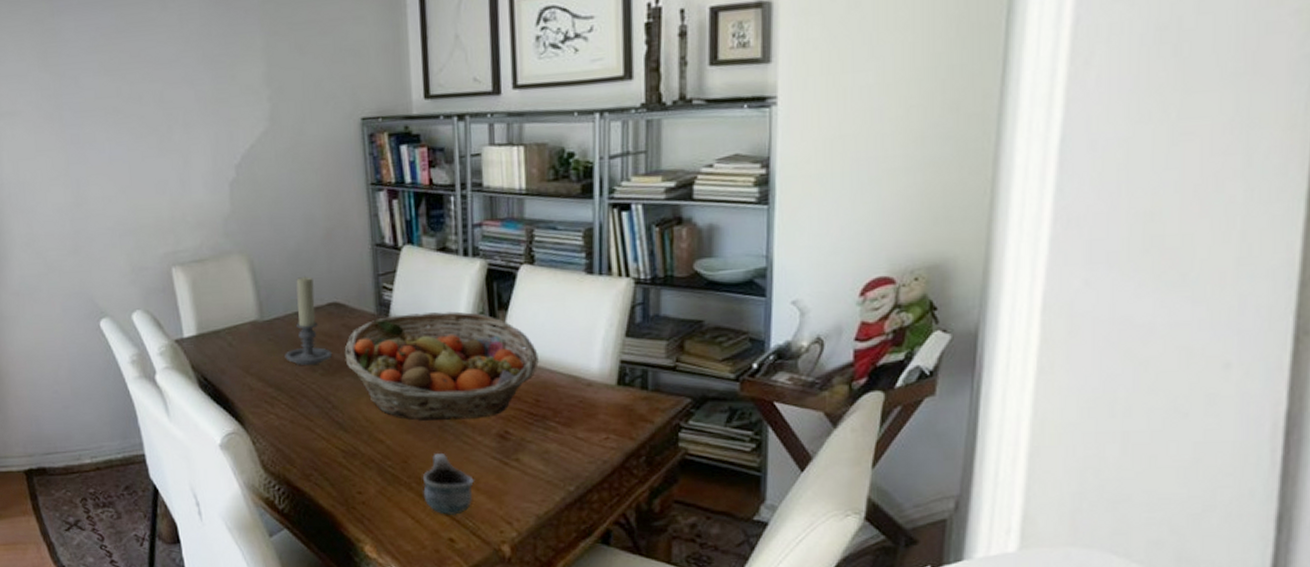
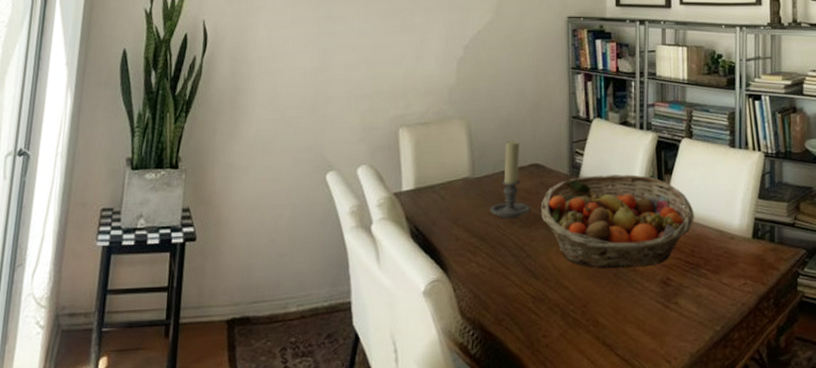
mug: present [422,452,474,516] -> none [598,297,641,356]

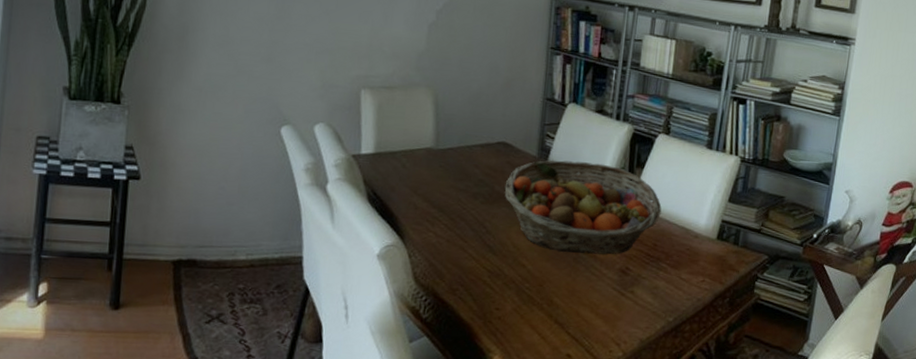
candle holder: present [490,141,531,219] -> none [452,116,495,194]

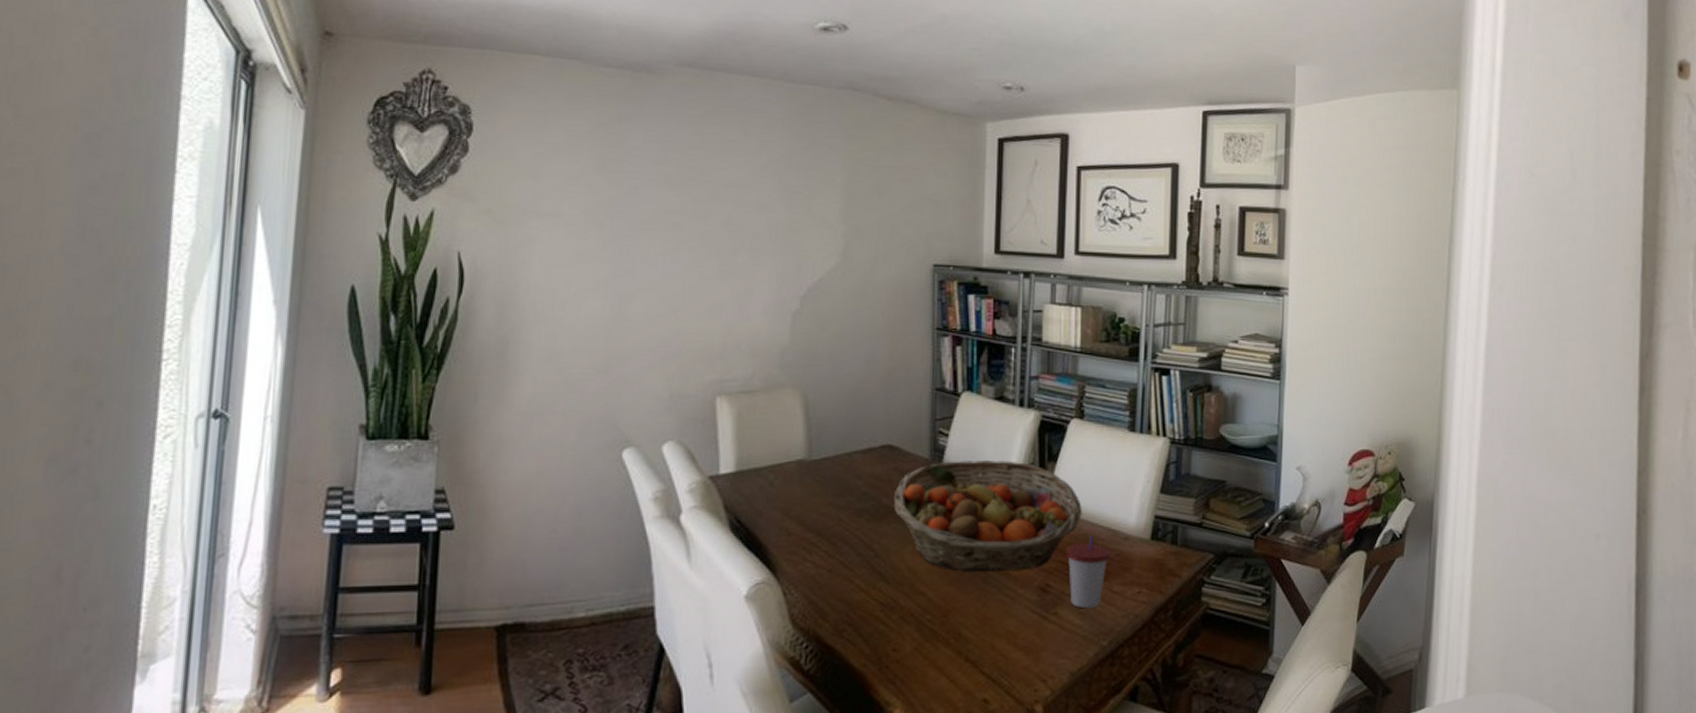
cup: none [645,231,681,291] -> present [1066,535,1110,609]

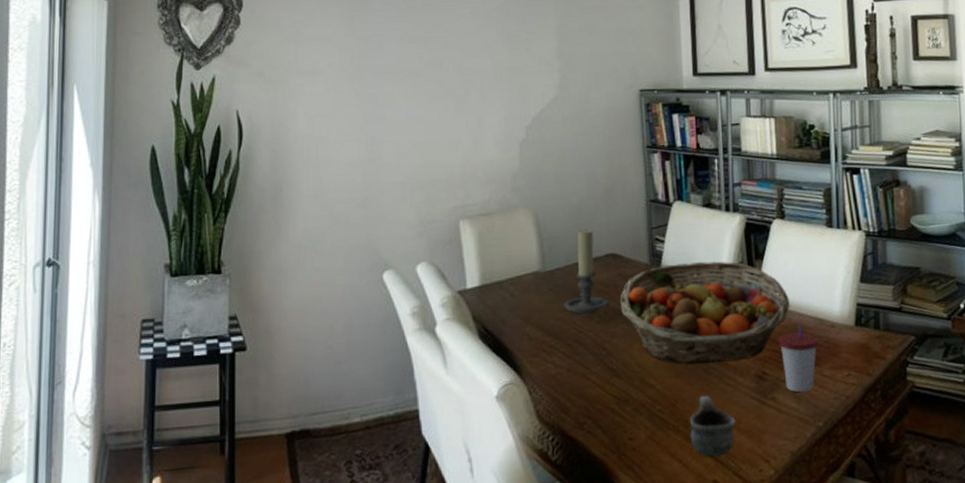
candle holder: none [830,417,881,511] -> present [564,229,609,315]
mug: none [961,606,1012,675] -> present [689,395,736,458]

